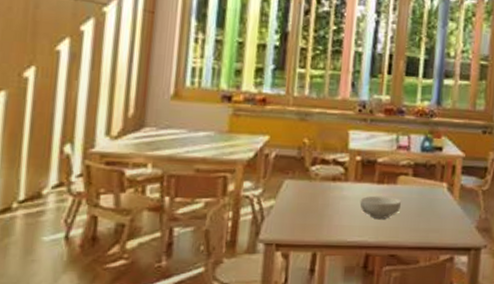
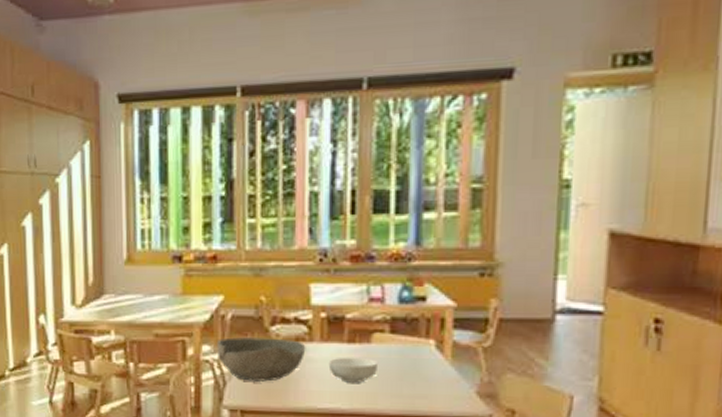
bowl: none [257,175,342,217] -> present [216,337,306,382]

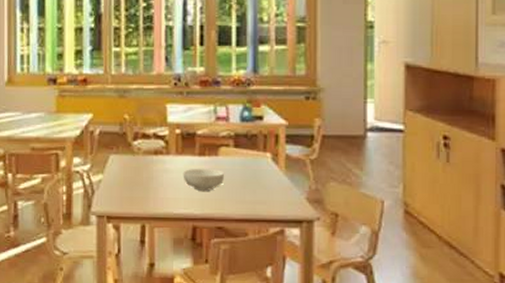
bowl: present [216,337,306,382] -> none [86,151,164,190]

